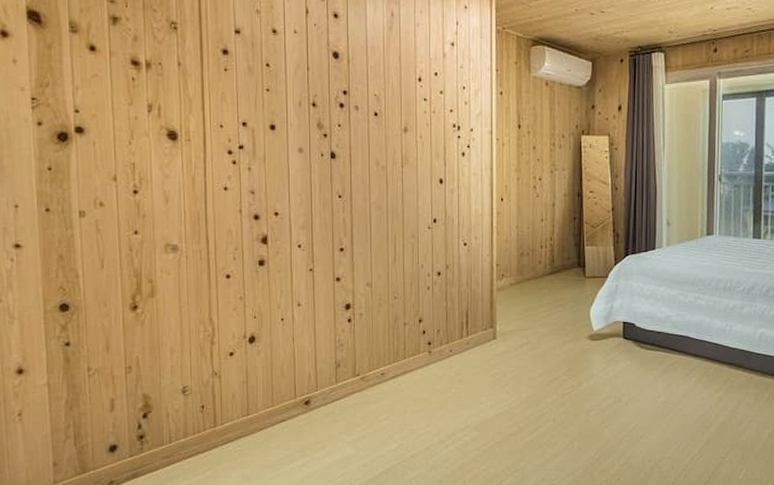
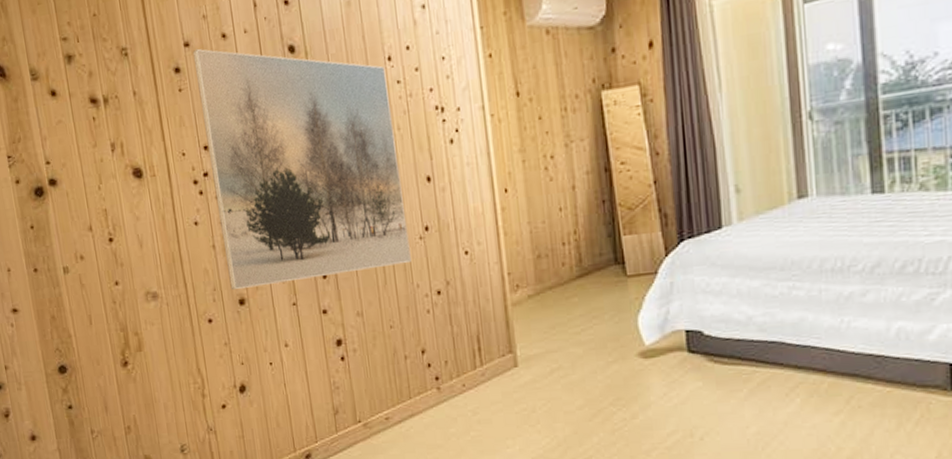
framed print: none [242,37,419,252] -> present [192,48,411,291]

